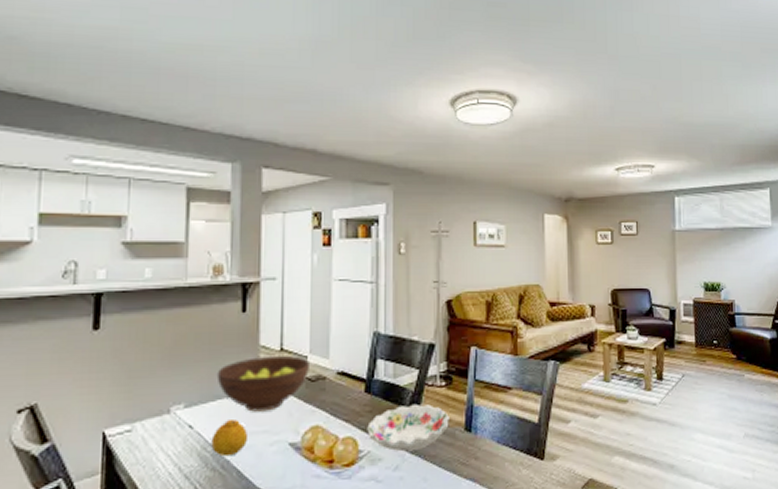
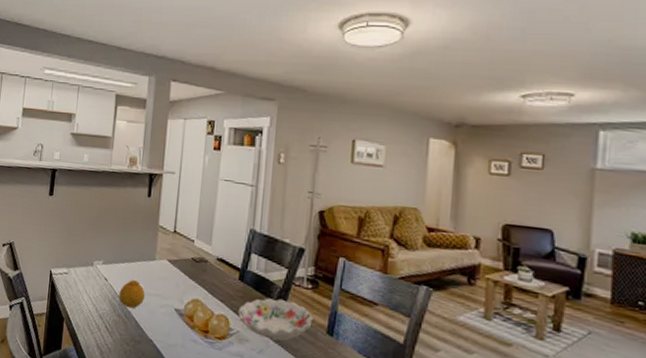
fruit bowl: present [216,356,309,412] -> none [126,234,196,280]

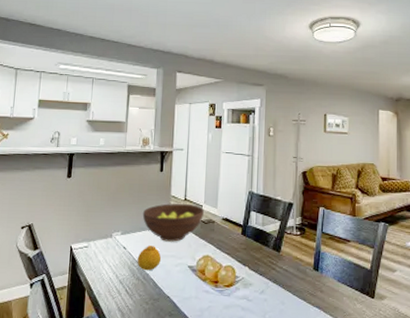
fruit bowl: none [126,234,196,280] -> present [142,203,204,242]
decorative bowl: present [238,298,313,340] -> none [242,246,302,281]

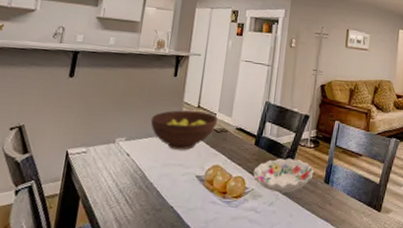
fruit: present [137,246,162,271] -> none [140,153,168,180]
decorative bowl: none [242,246,302,281] -> present [253,158,314,193]

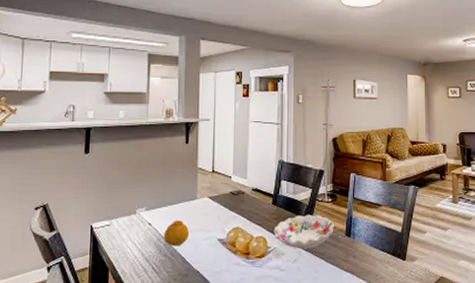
fruit: none [140,153,168,180] -> present [163,220,190,247]
fruit bowl: present [150,110,217,150] -> none [168,176,233,215]

